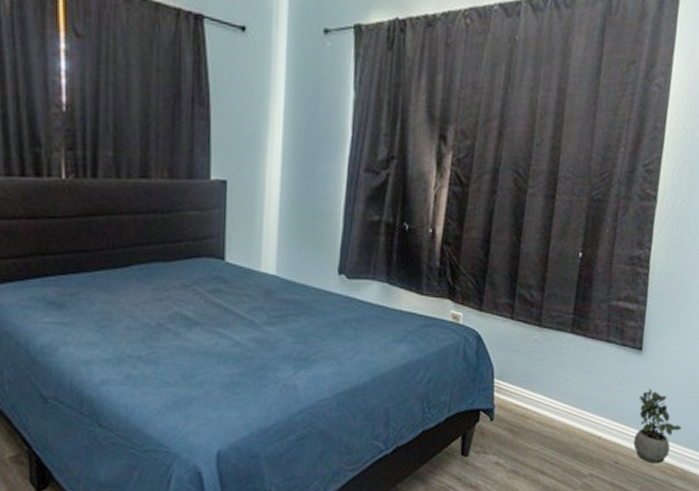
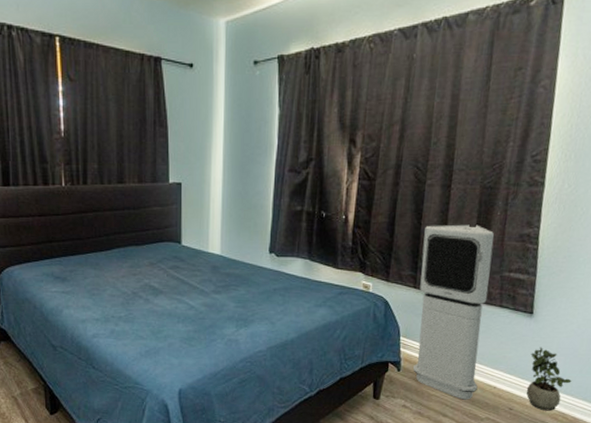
air purifier: none [507,243,602,454] -> present [412,224,495,400]

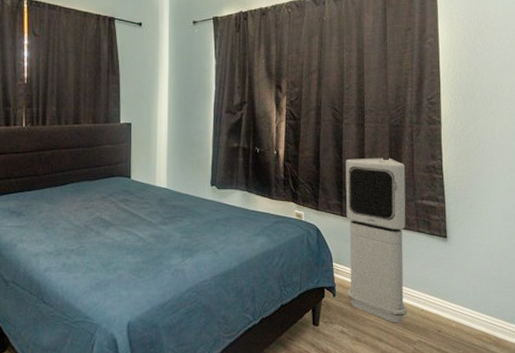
potted plant: present [526,347,572,411] -> none [450,269,489,332]

